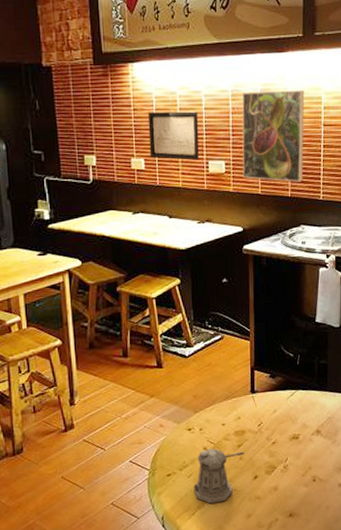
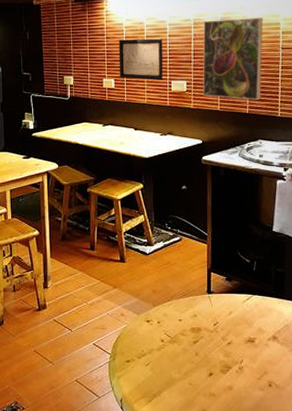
pepper shaker: present [194,448,244,504] -> none [151,341,200,394]

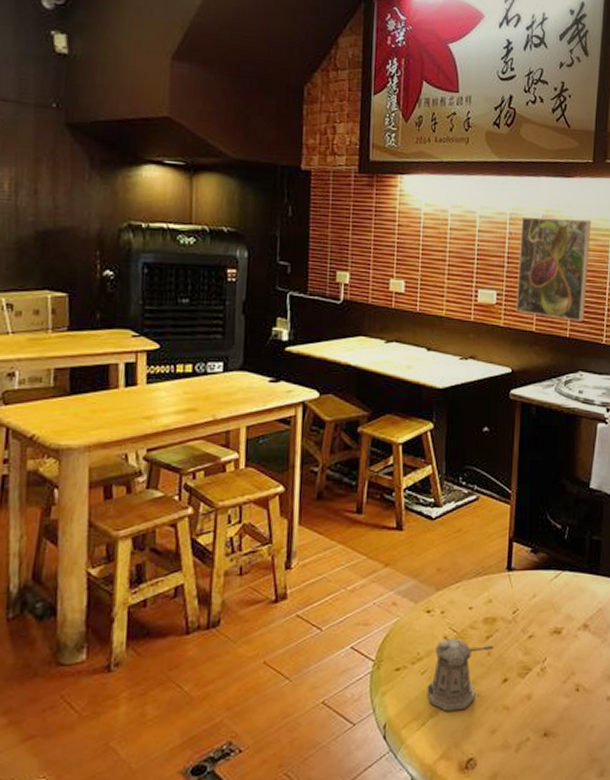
wall art: present [118,38,163,80] -> none [411,229,471,287]
pepper shaker: none [151,341,200,394] -> present [427,638,493,712]

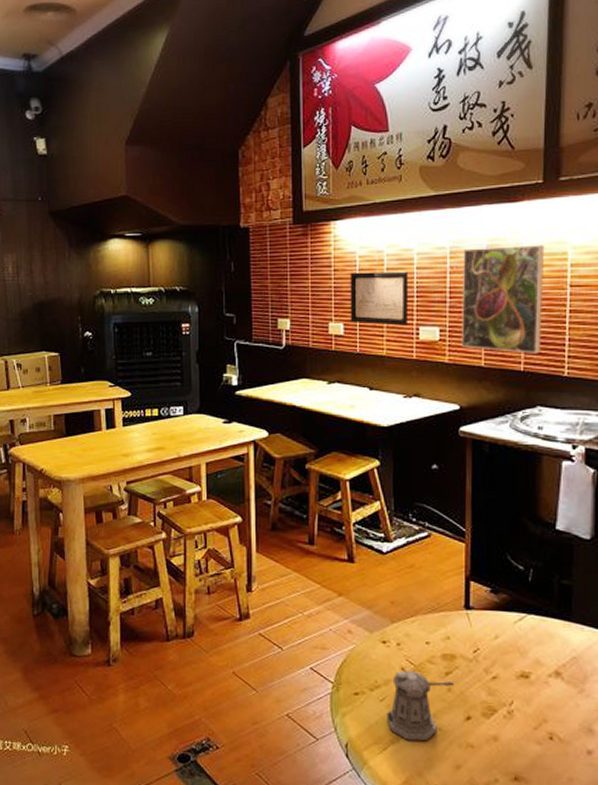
wall art: none [411,229,471,287] -> present [350,271,409,326]

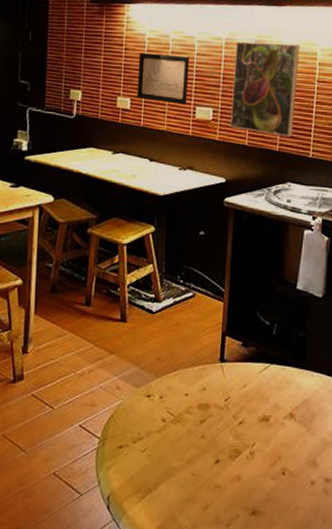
pepper shaker: present [387,670,454,742] -> none [146,421,207,487]

